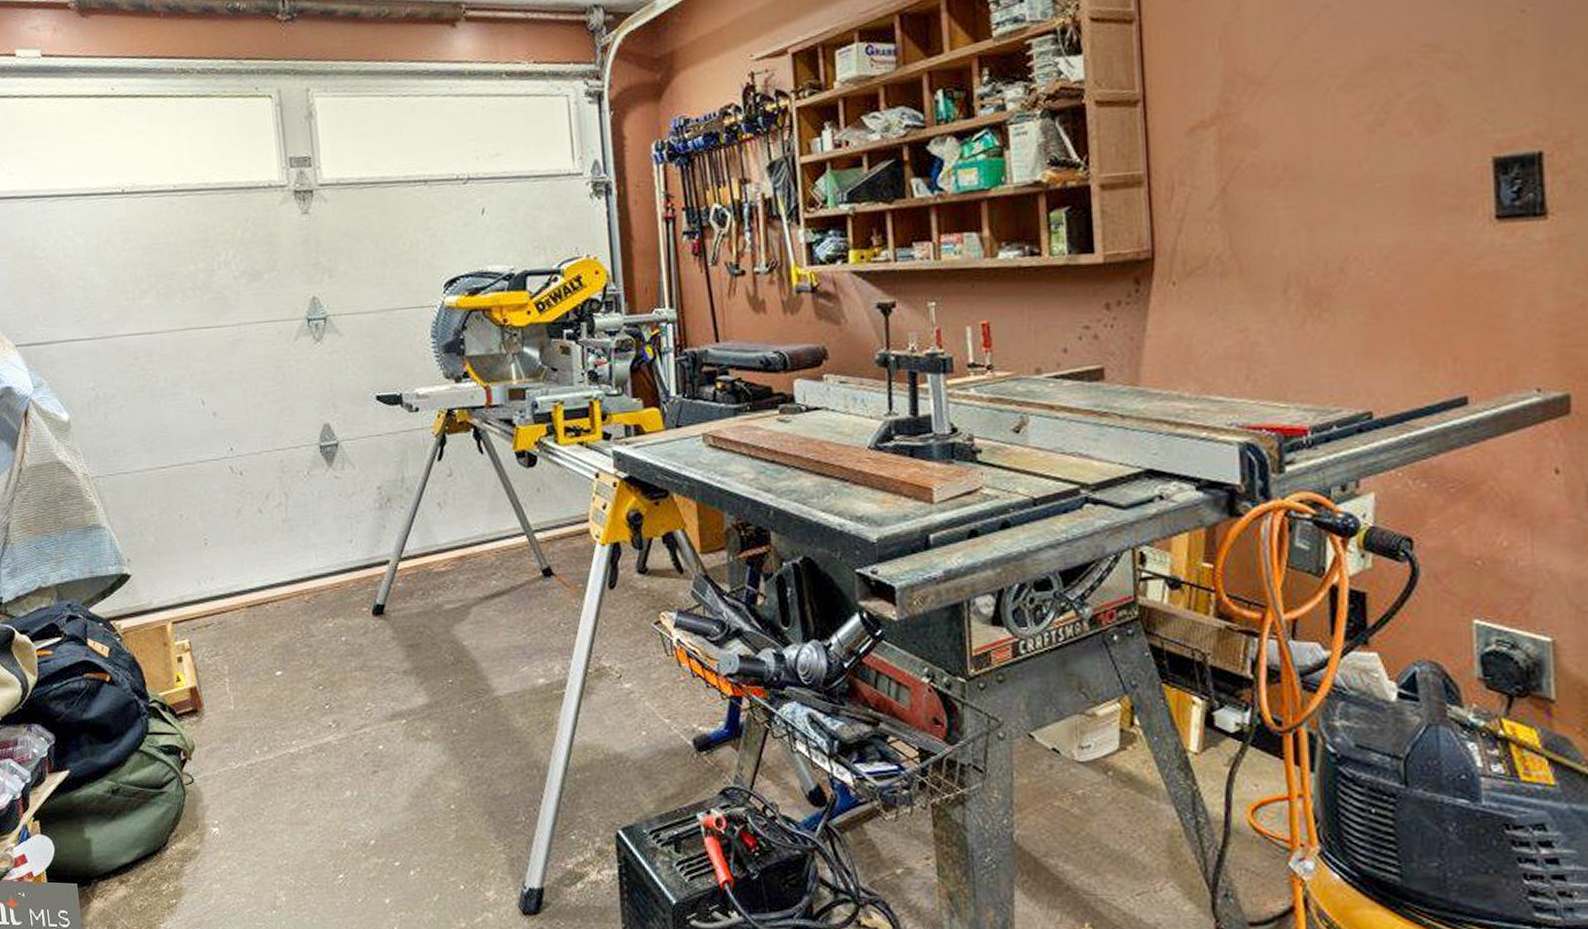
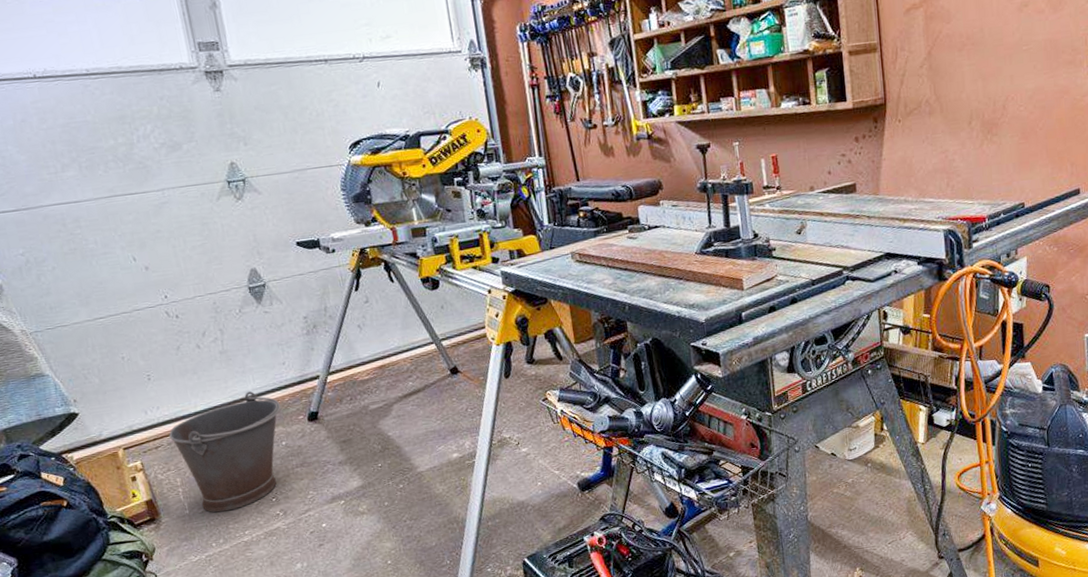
bucket: none [221,571,344,713] -> present [169,391,281,513]

